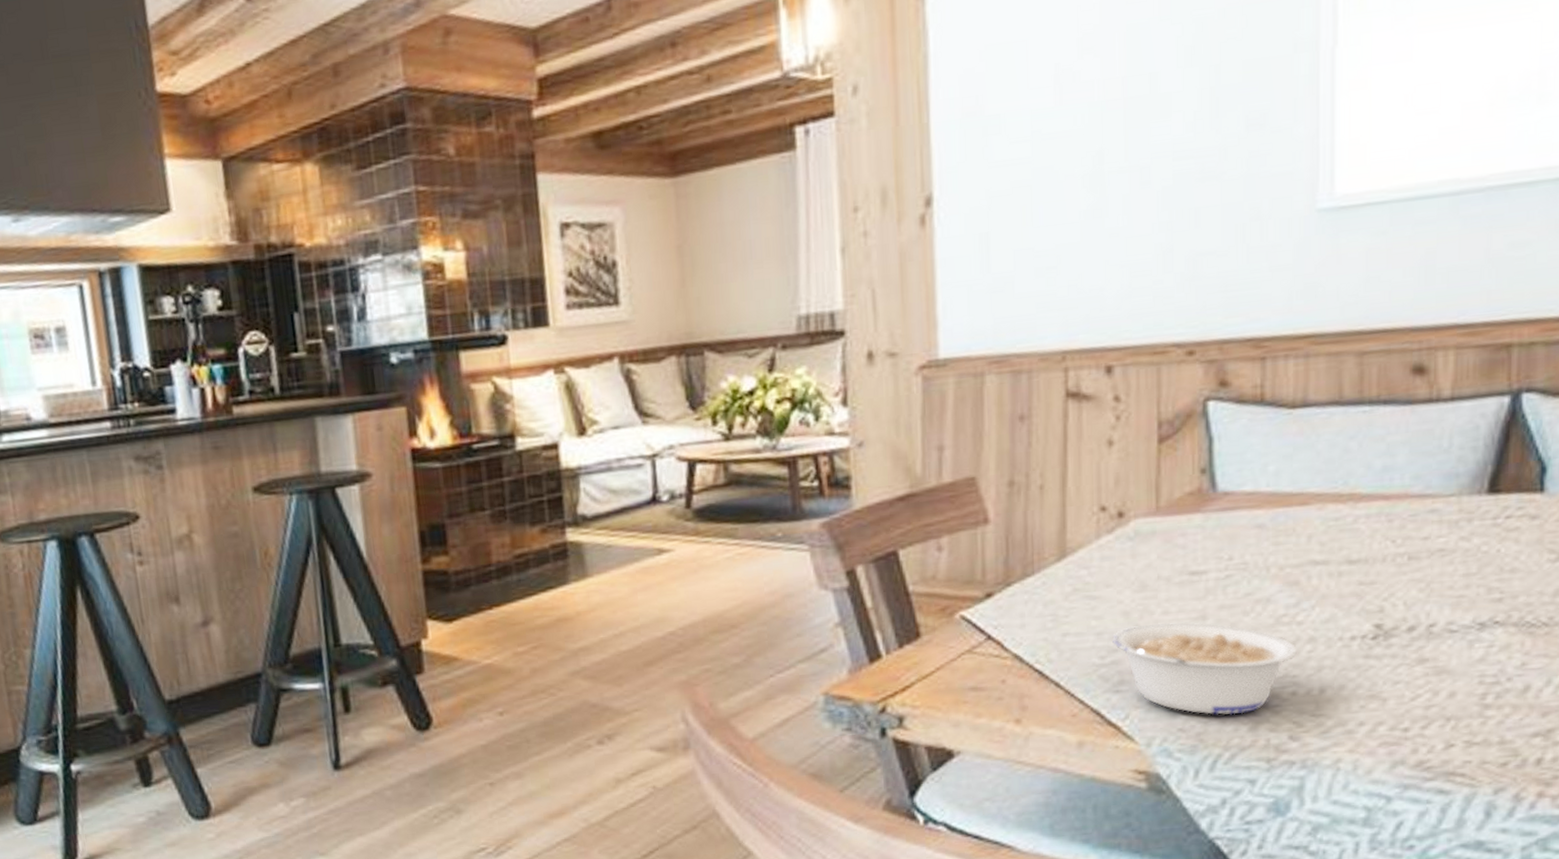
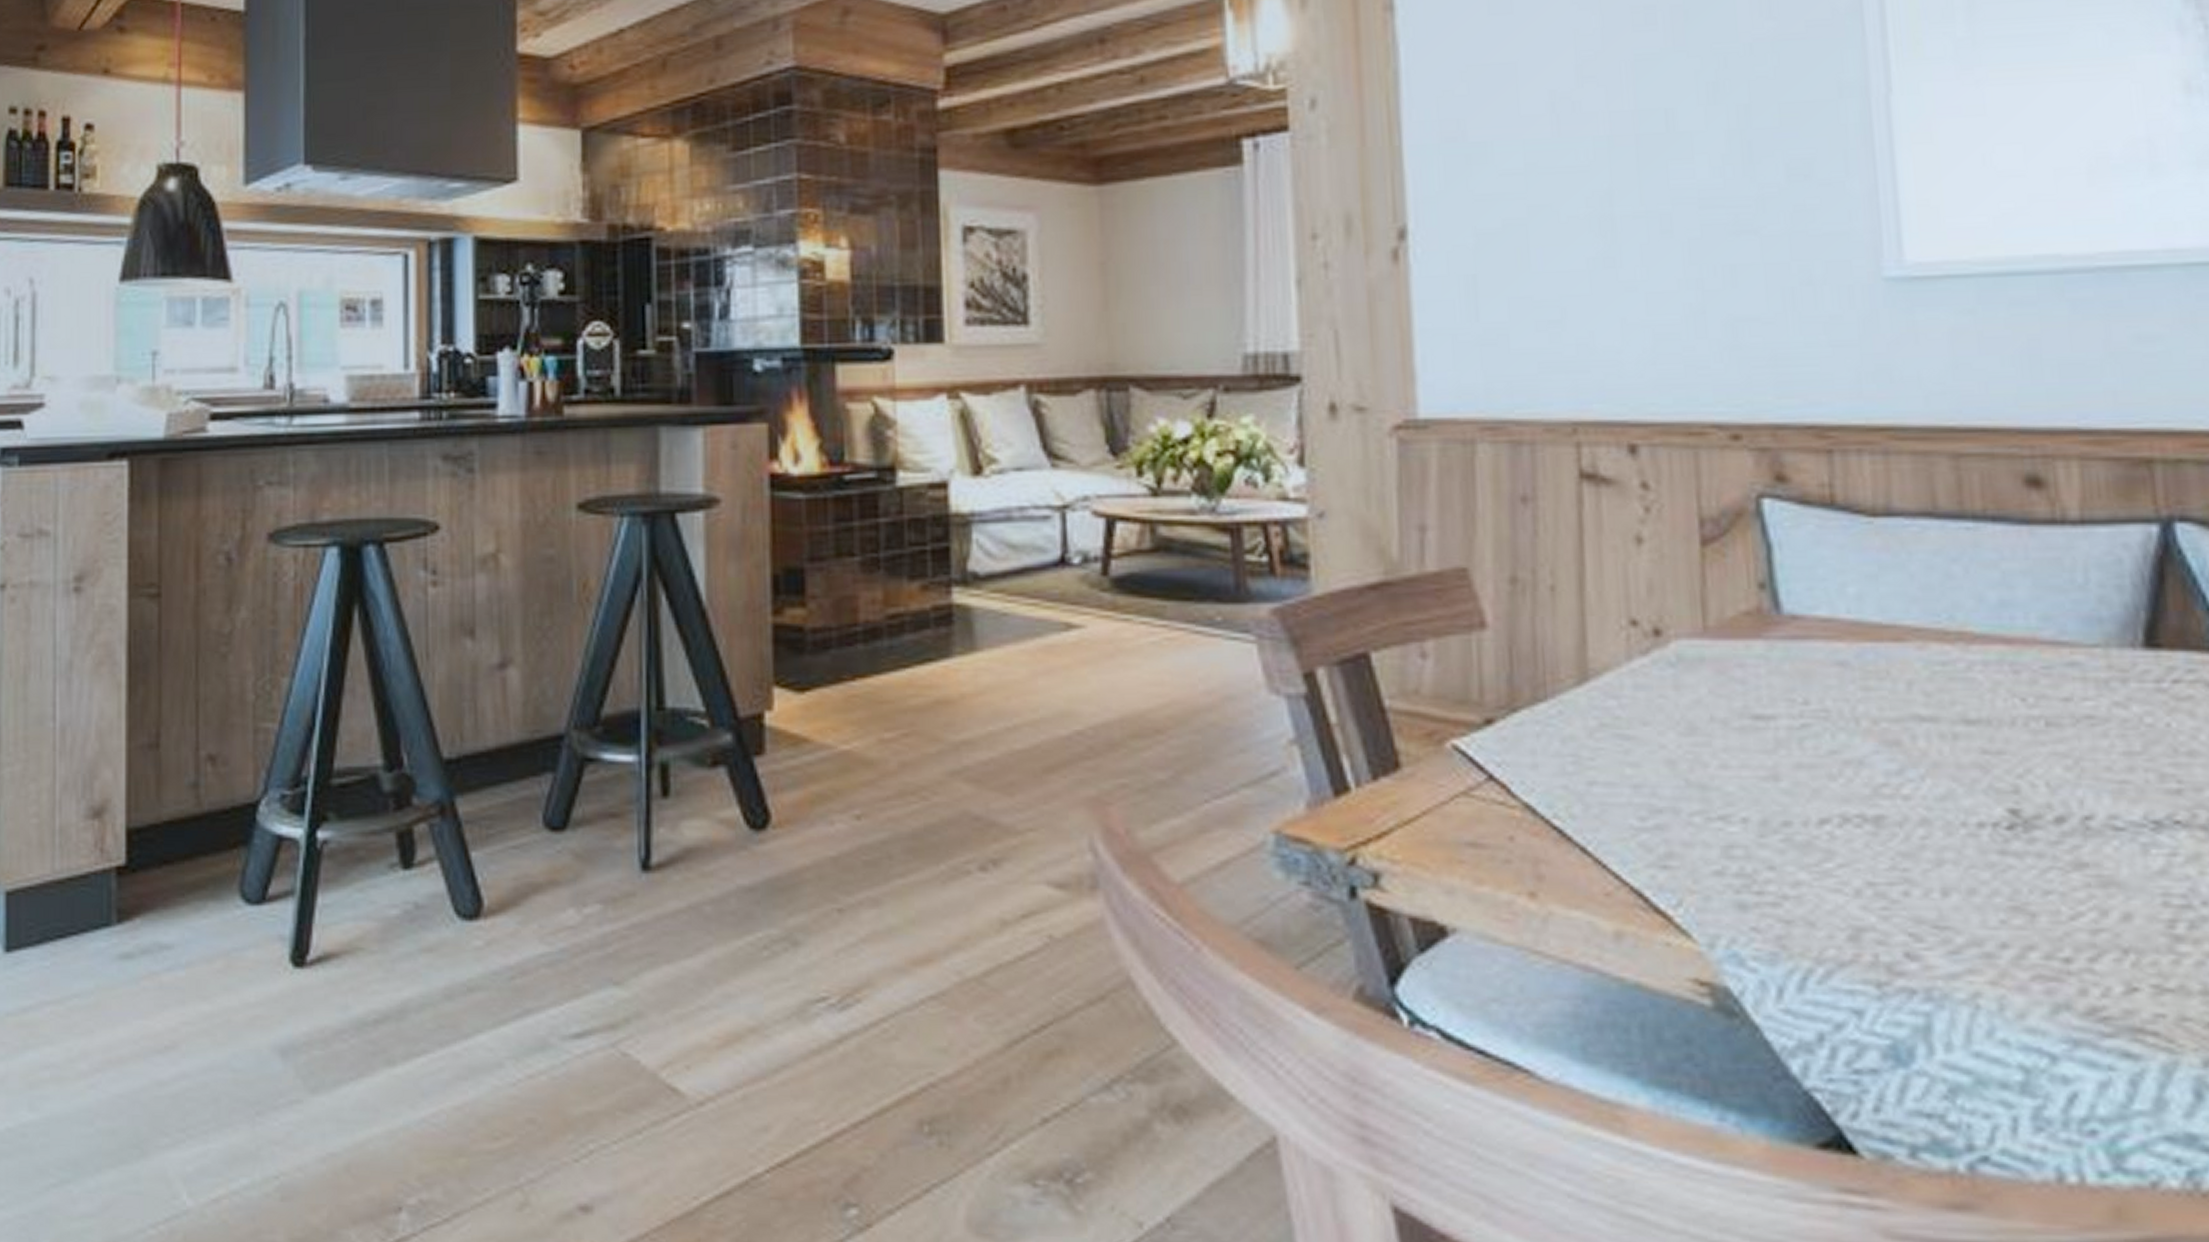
legume: present [1112,622,1297,715] -> none [1654,779,1906,915]

